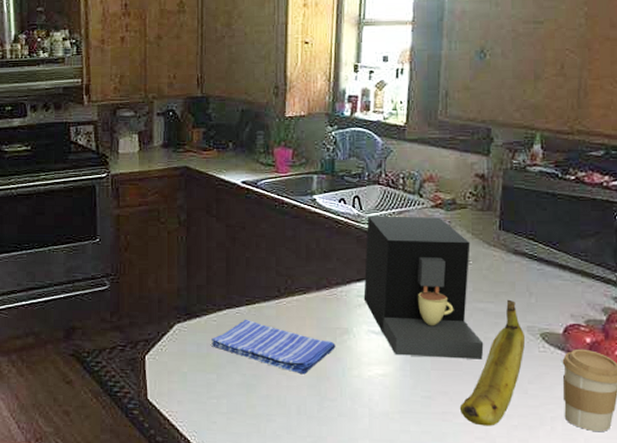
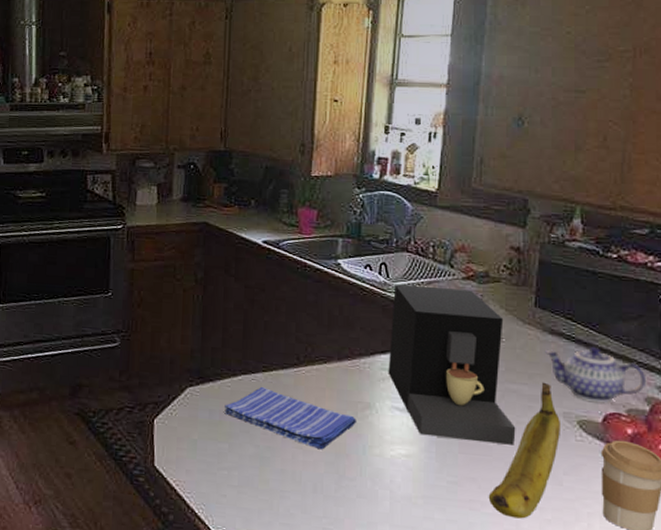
teapot: none [508,264,604,316] -> present [544,347,647,404]

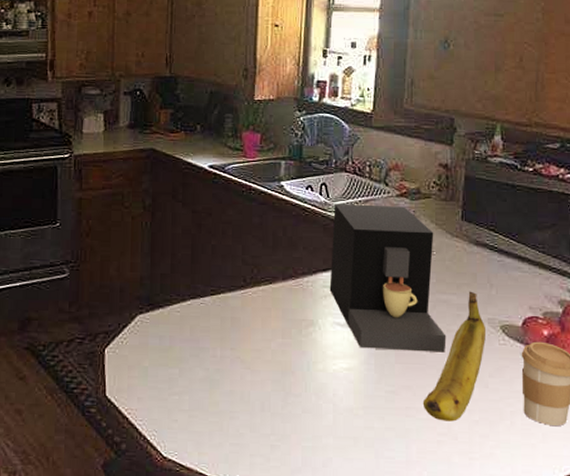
dish towel: present [224,386,356,450] -> none [174,310,301,369]
teapot: present [544,347,647,404] -> none [470,256,560,308]

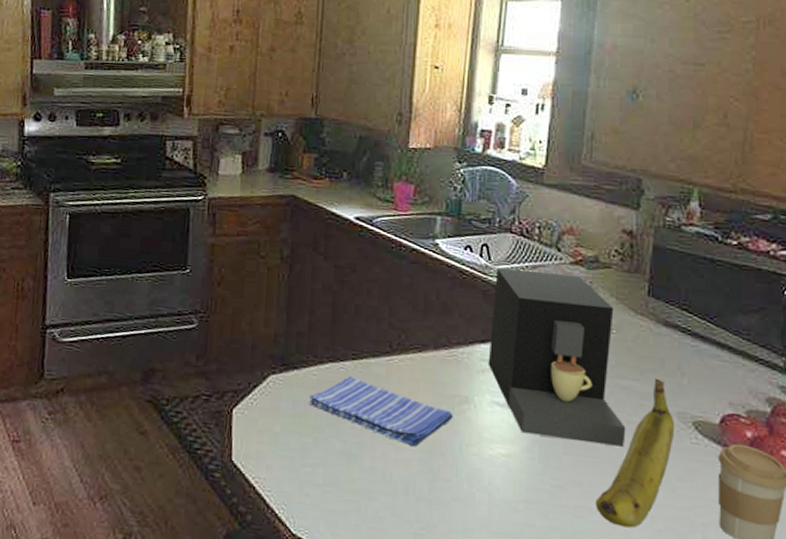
dish towel: none [174,310,301,369] -> present [309,375,453,447]

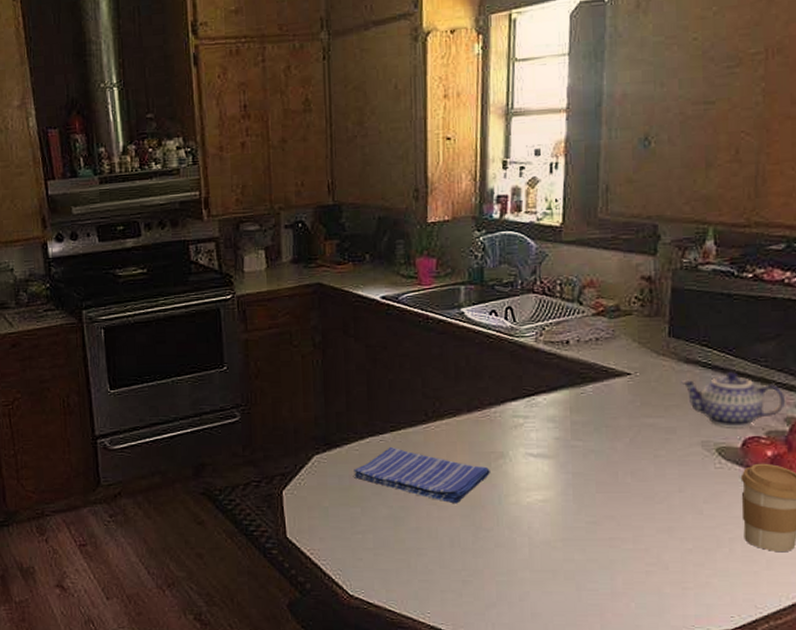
coffee maker: present [488,267,626,447] -> none [519,326,654,480]
banana: present [595,378,674,528] -> none [628,412,699,551]
teapot: none [657,341,768,404] -> present [680,372,786,428]

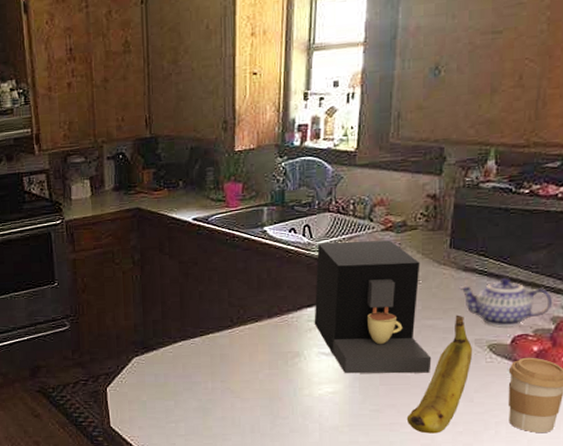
dish towel: present [354,446,490,504] -> none [168,349,287,397]
coffee maker: none [519,326,654,480] -> present [314,240,432,374]
banana: none [628,412,699,551] -> present [406,315,472,434]

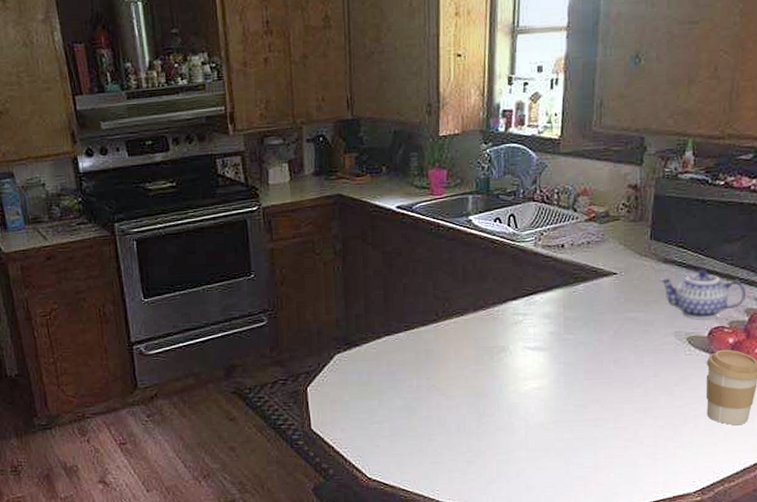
coffee maker: present [314,240,432,374] -> none [519,231,634,369]
banana: present [406,315,472,434] -> none [610,307,672,429]

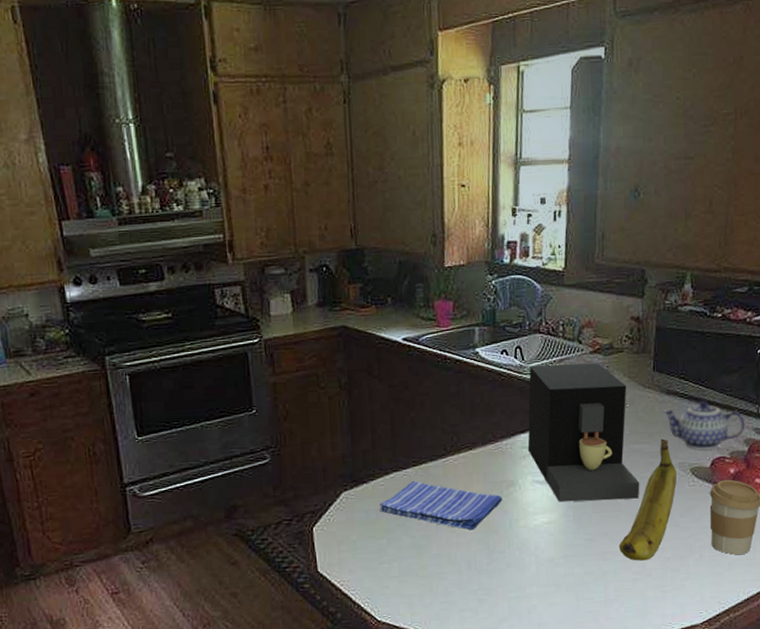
dish towel: none [372,344,493,394] -> present [380,480,502,531]
coffee maker: none [519,231,634,369] -> present [528,363,640,503]
banana: none [610,307,672,429] -> present [618,438,676,561]

